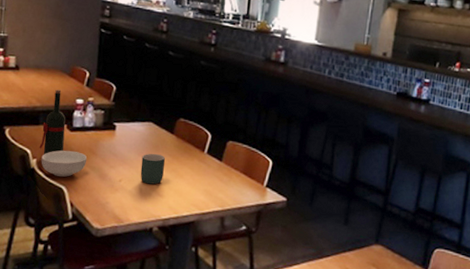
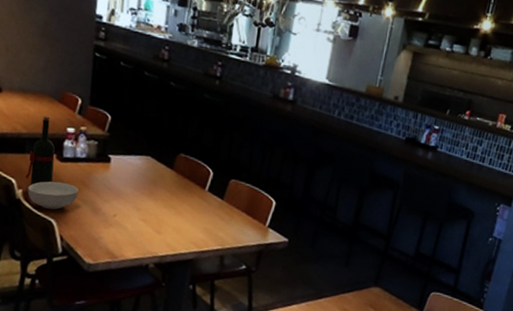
mug: present [140,153,165,185] -> none [136,188,163,221]

